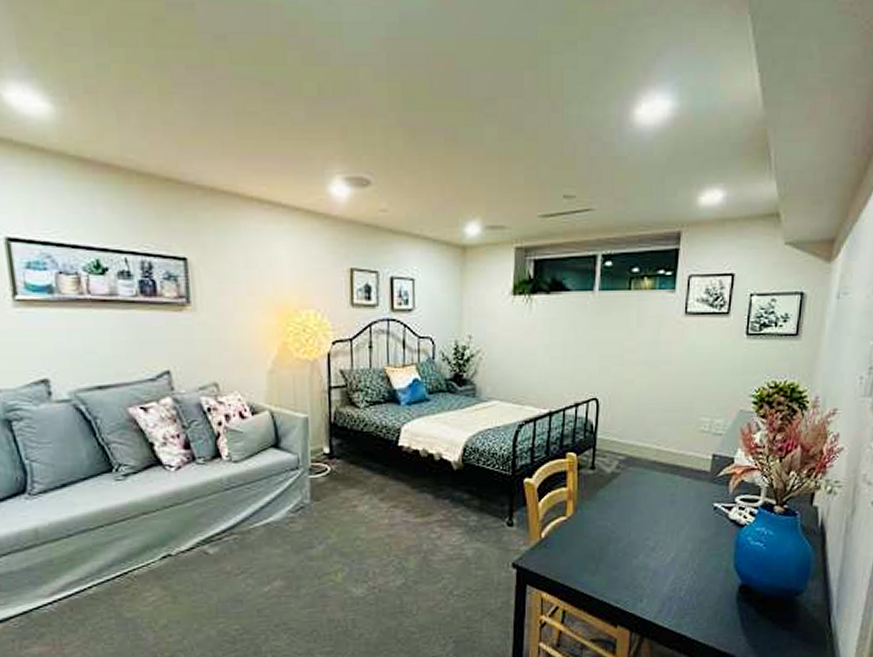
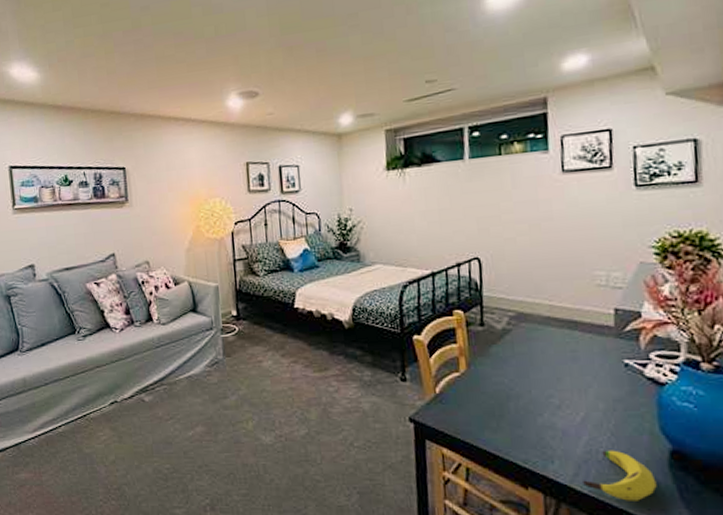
banana: none [665,587,725,632] -> present [583,450,657,501]

